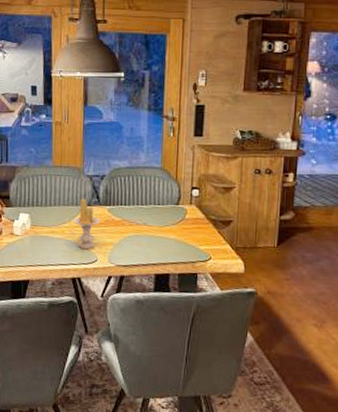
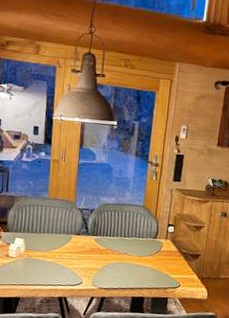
candle: present [73,198,99,250] -> none [63,228,86,273]

